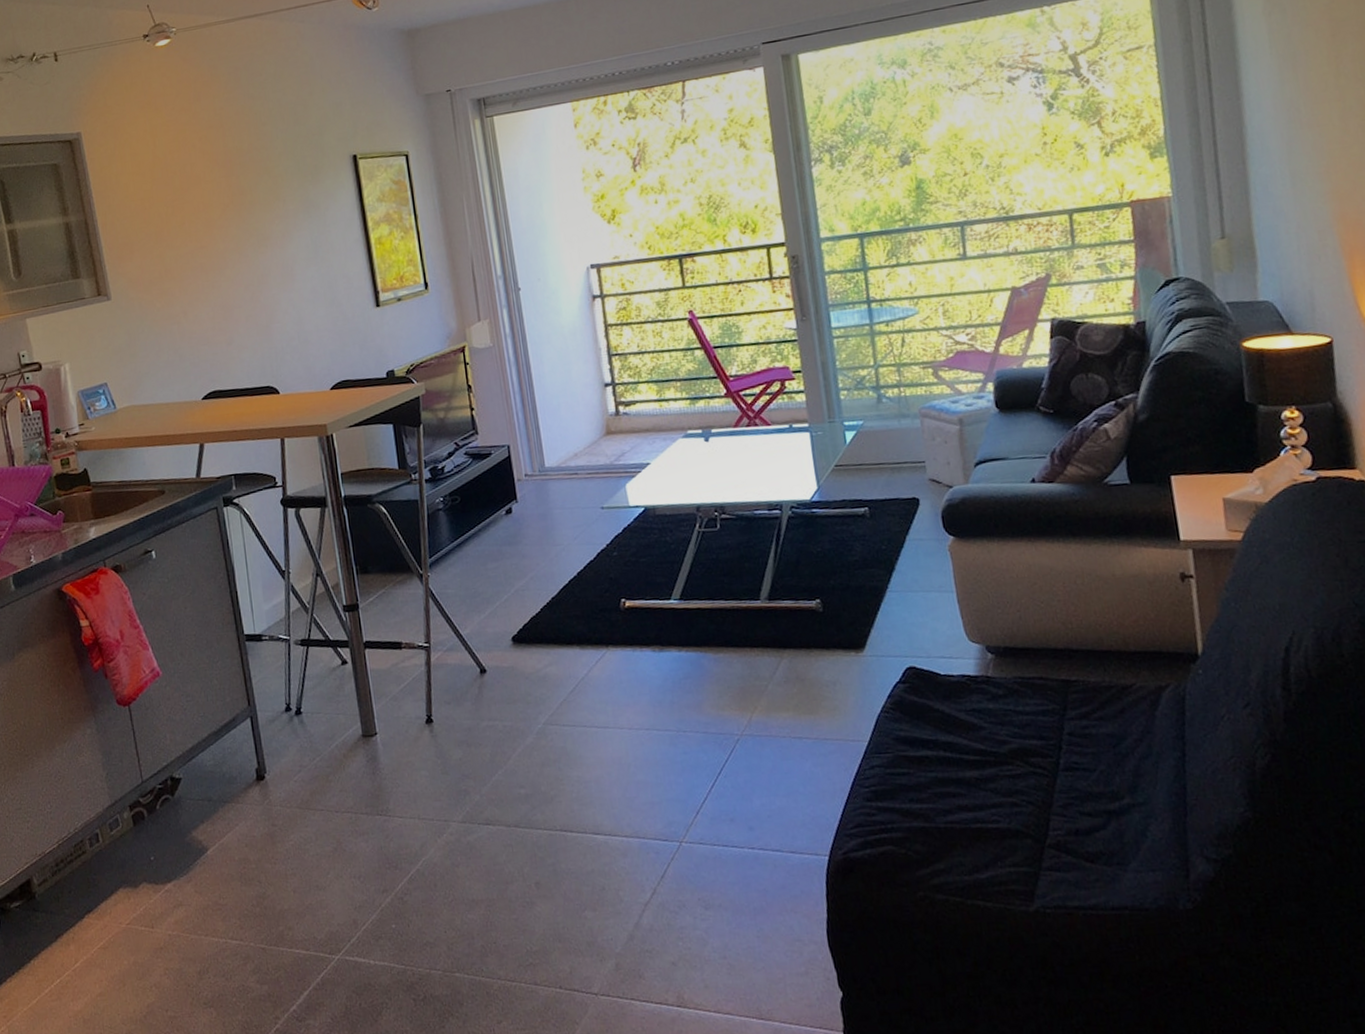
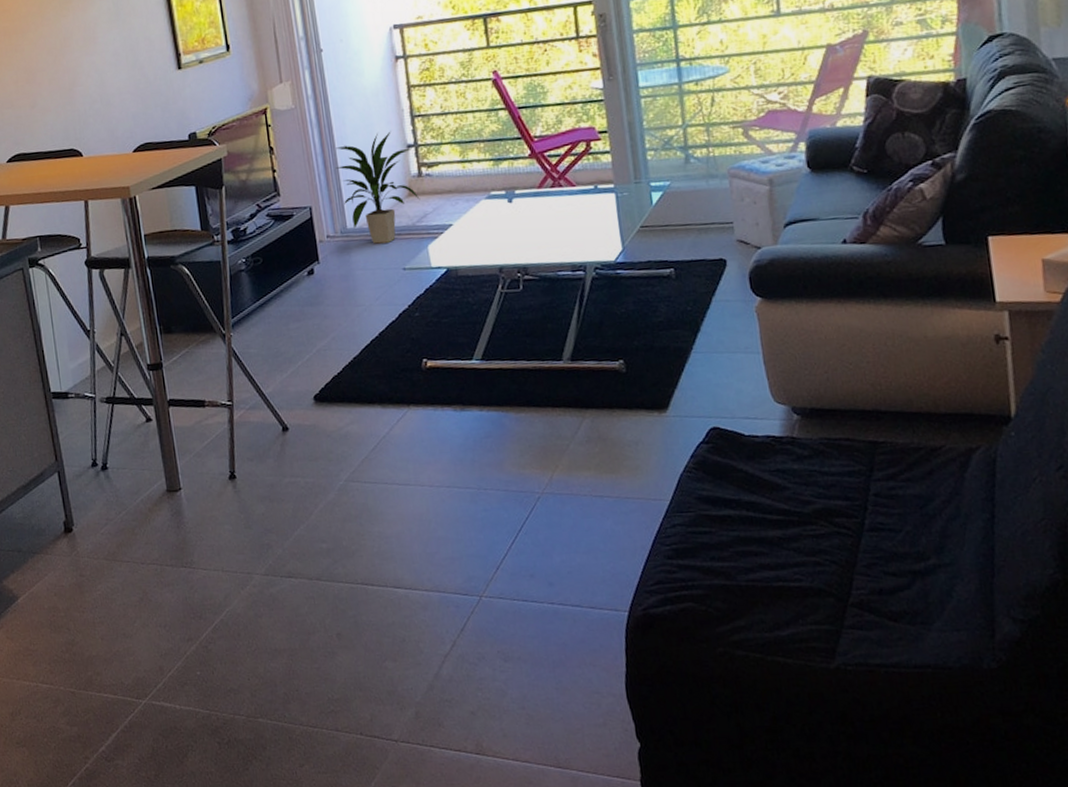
indoor plant: none [534,370,618,483] -> present [336,131,420,244]

